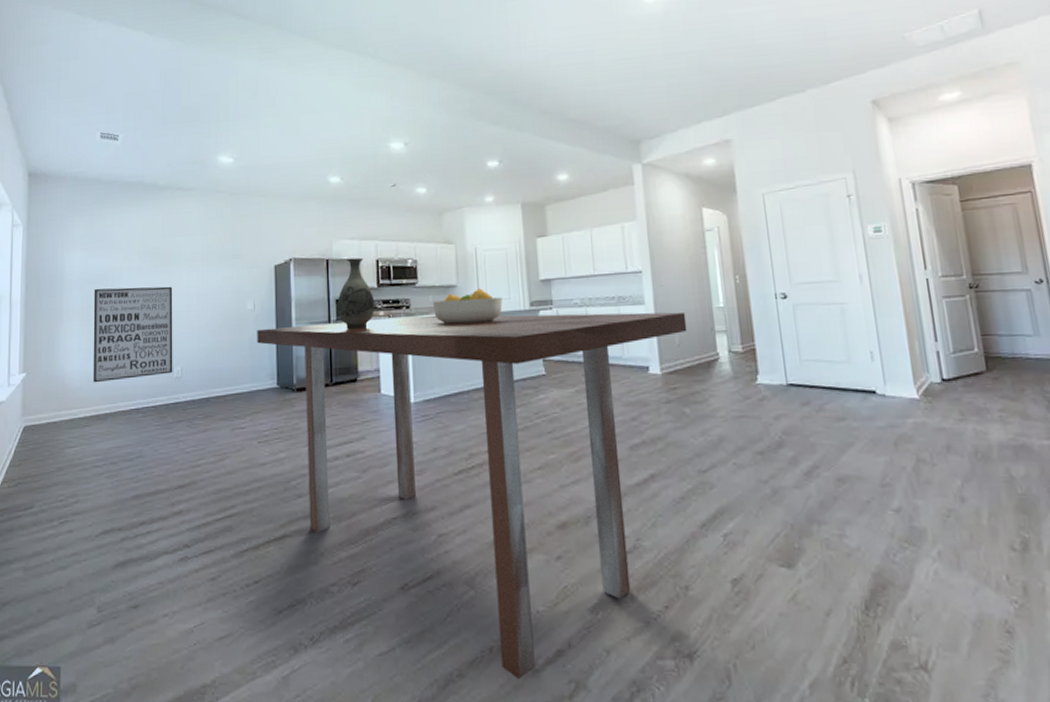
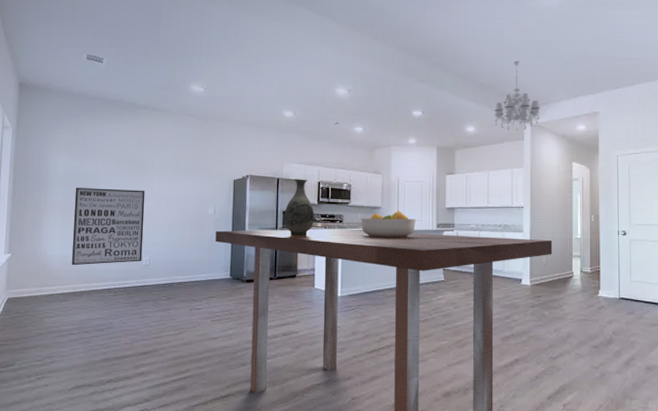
chandelier: none [591,84,653,176] -> present [494,60,541,132]

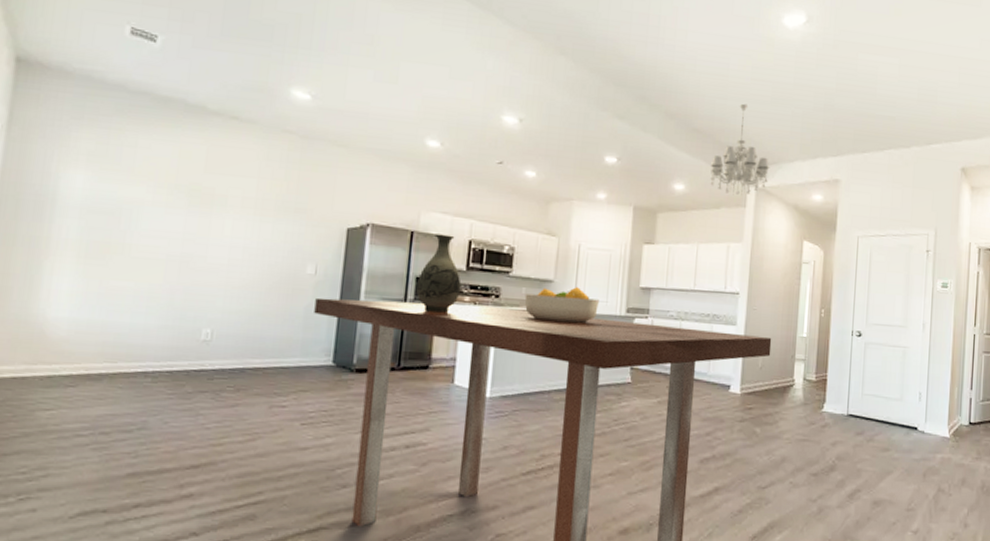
wall art: present [71,187,146,266] -> none [85,220,212,336]

